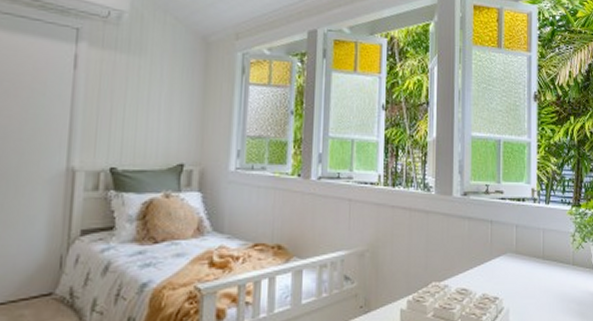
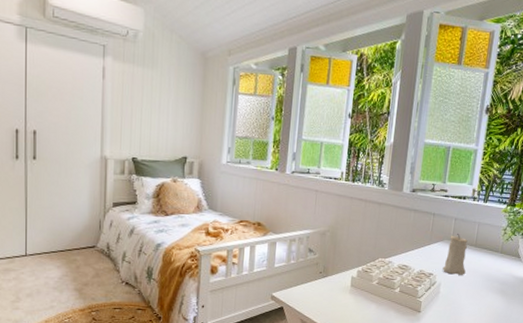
candle: none [508,244,536,297] -> present [442,234,468,275]

